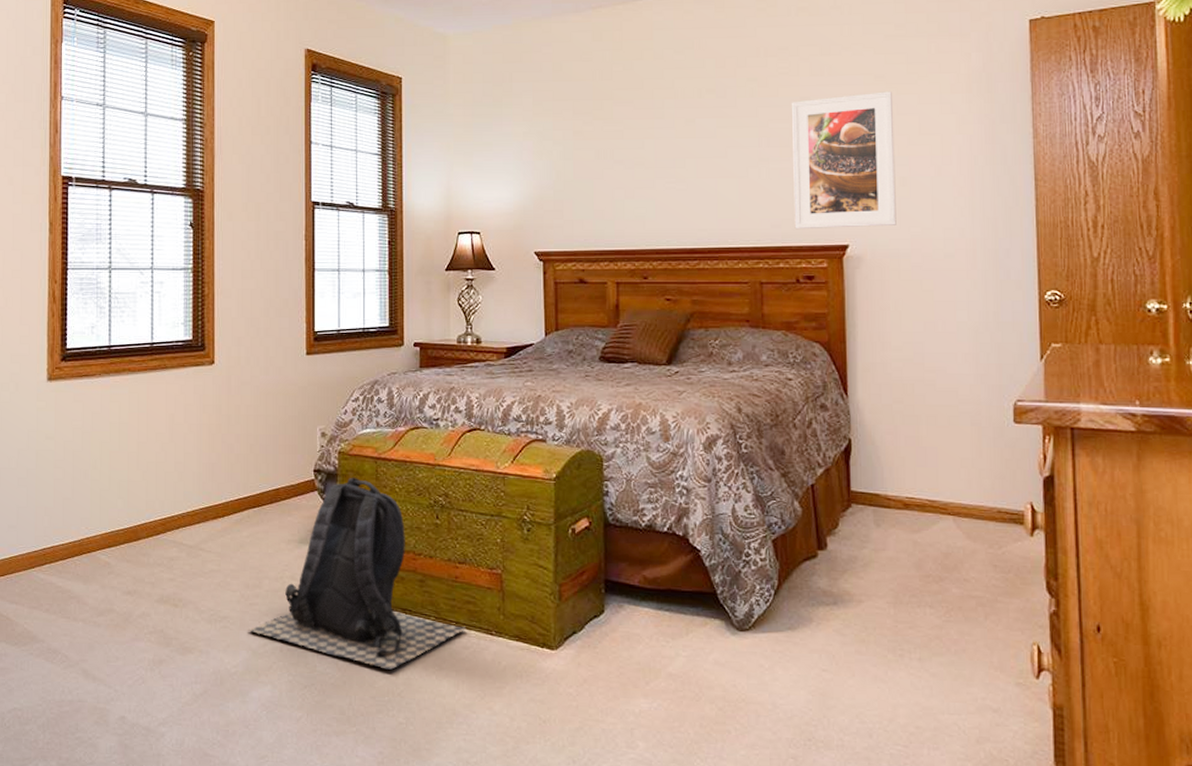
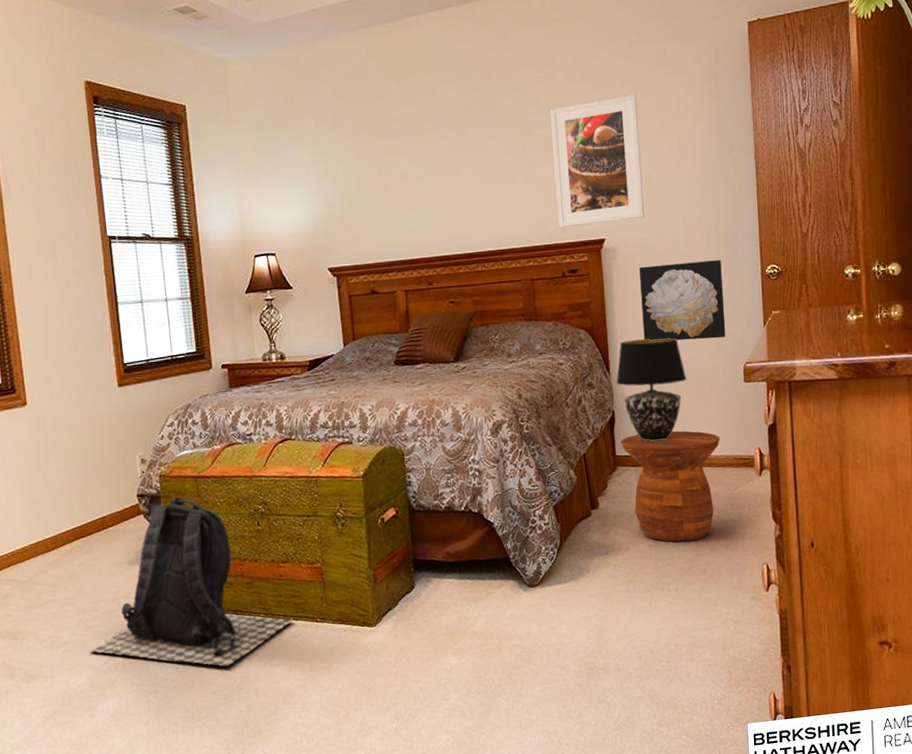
table lamp: none [855,361,942,480] -> present [616,337,687,441]
side table: none [857,469,982,603] -> present [621,430,721,542]
wall art: none [888,279,992,369] -> present [639,260,726,341]

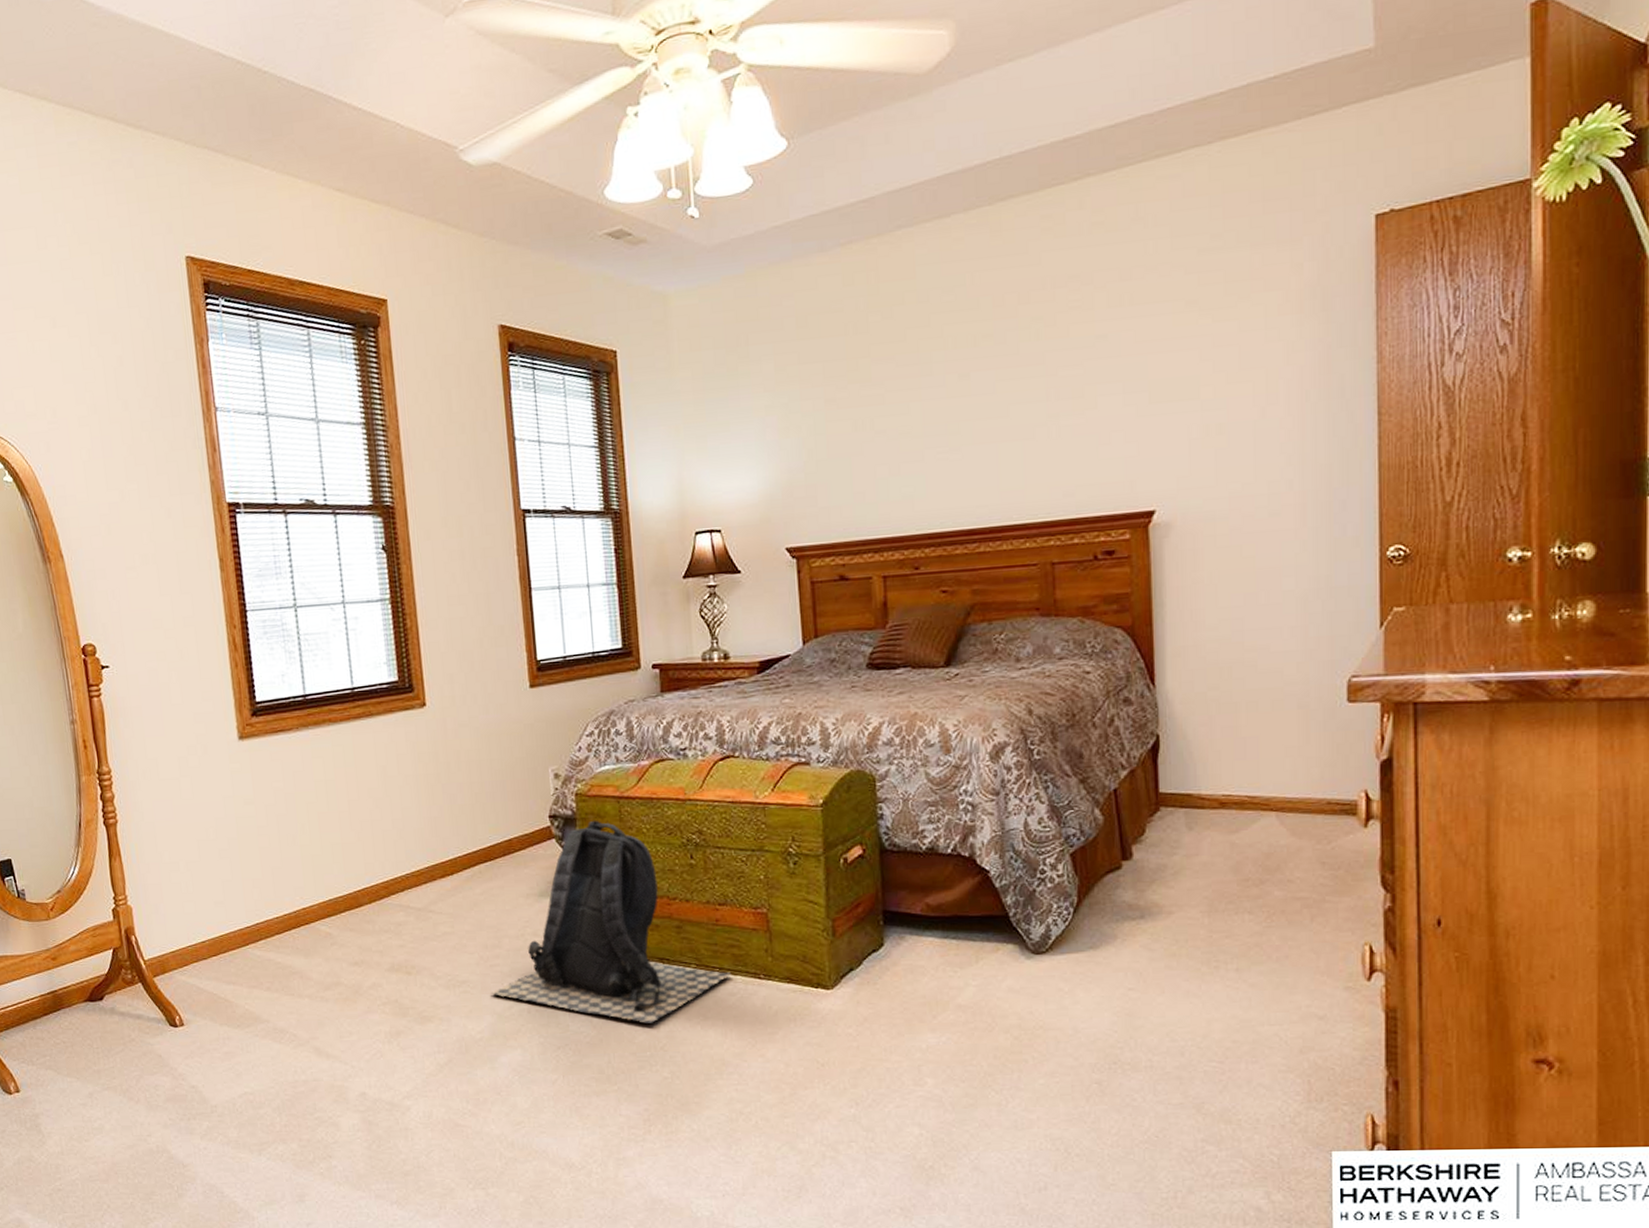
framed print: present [550,94,644,228] -> none [1084,319,1212,497]
table lamp: present [616,337,687,441] -> none [1163,641,1265,776]
side table: present [621,430,721,542] -> none [1167,763,1309,909]
wall art: present [639,260,726,341] -> none [1202,538,1324,645]

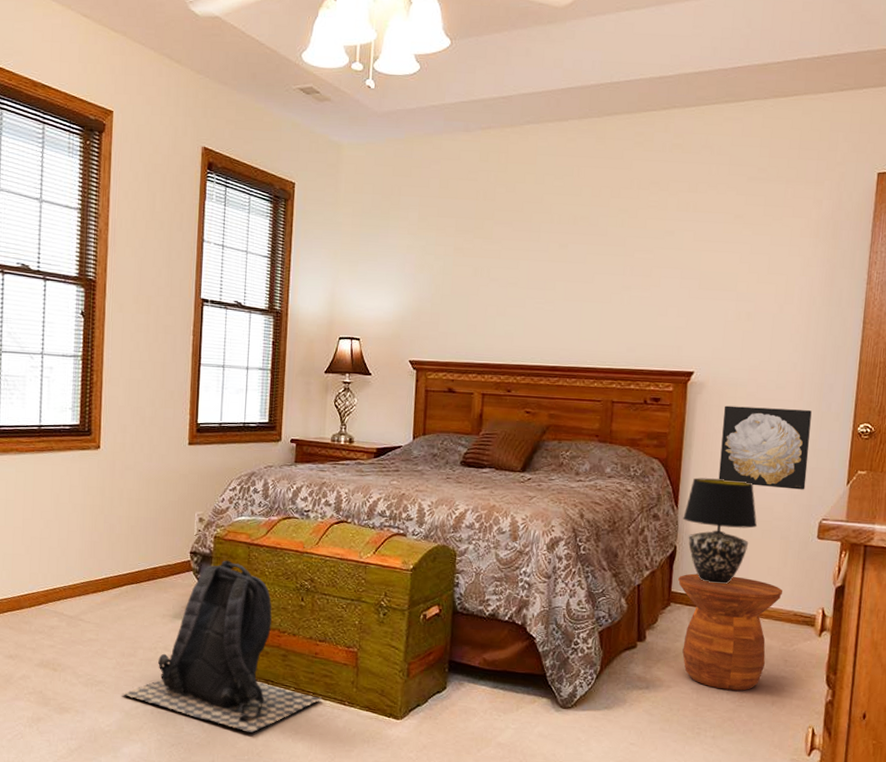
table lamp: none [1163,641,1265,776] -> present [683,477,758,585]
side table: none [1167,763,1309,909] -> present [678,573,783,691]
wall art: none [1202,538,1324,645] -> present [718,405,812,490]

